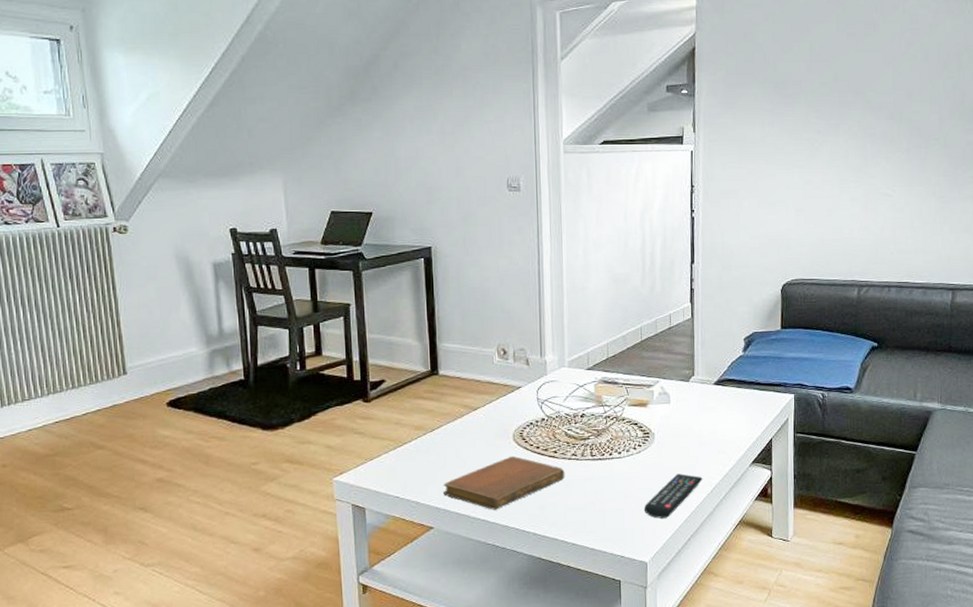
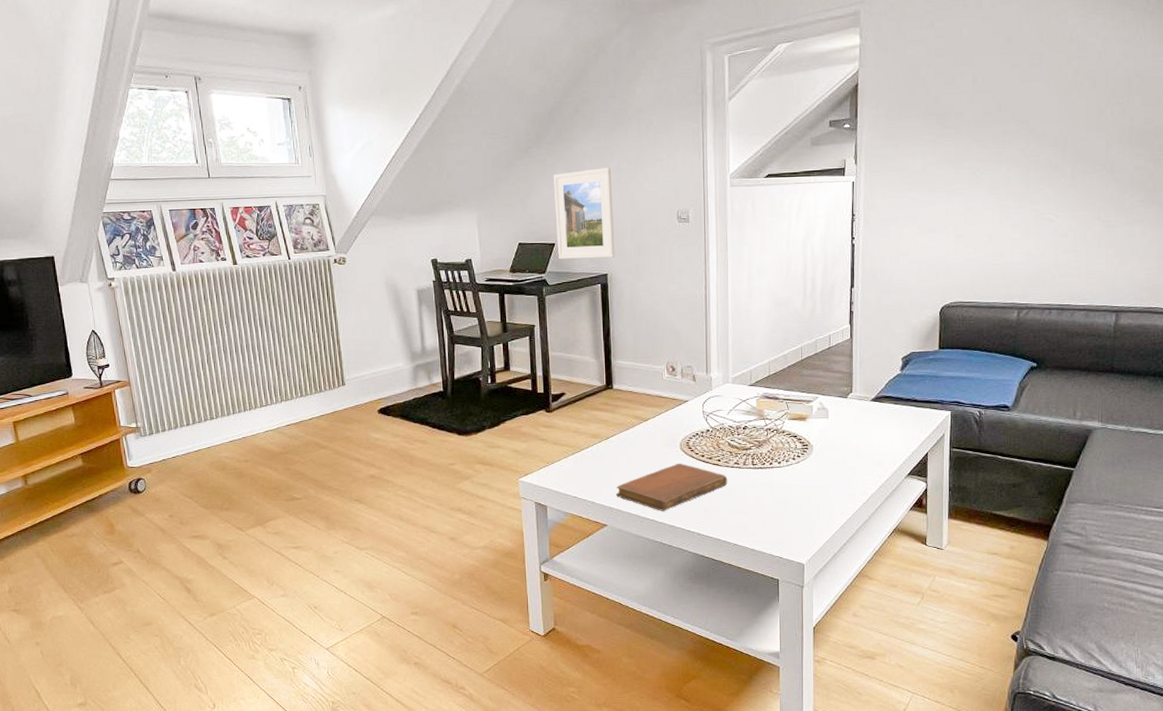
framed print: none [370,129,440,230] -> present [554,168,616,259]
remote control: present [643,473,703,519] -> none [801,483,859,524]

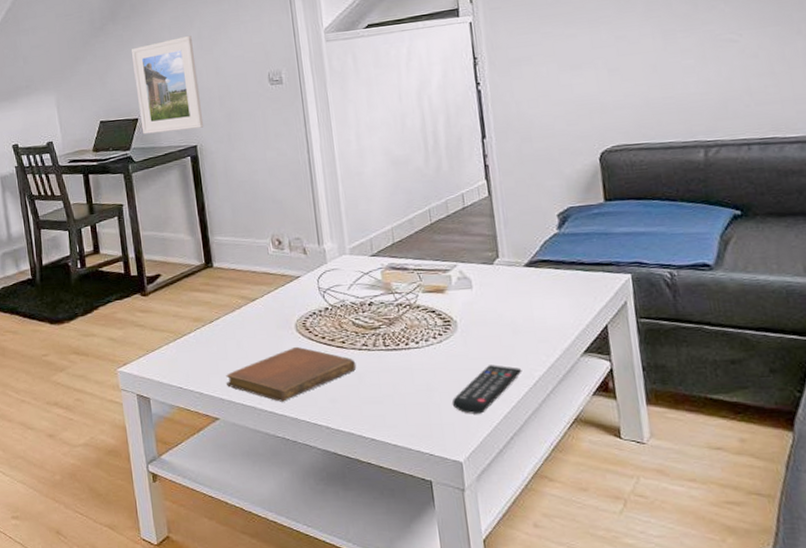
remote control: none [801,483,859,524] -> present [451,365,522,414]

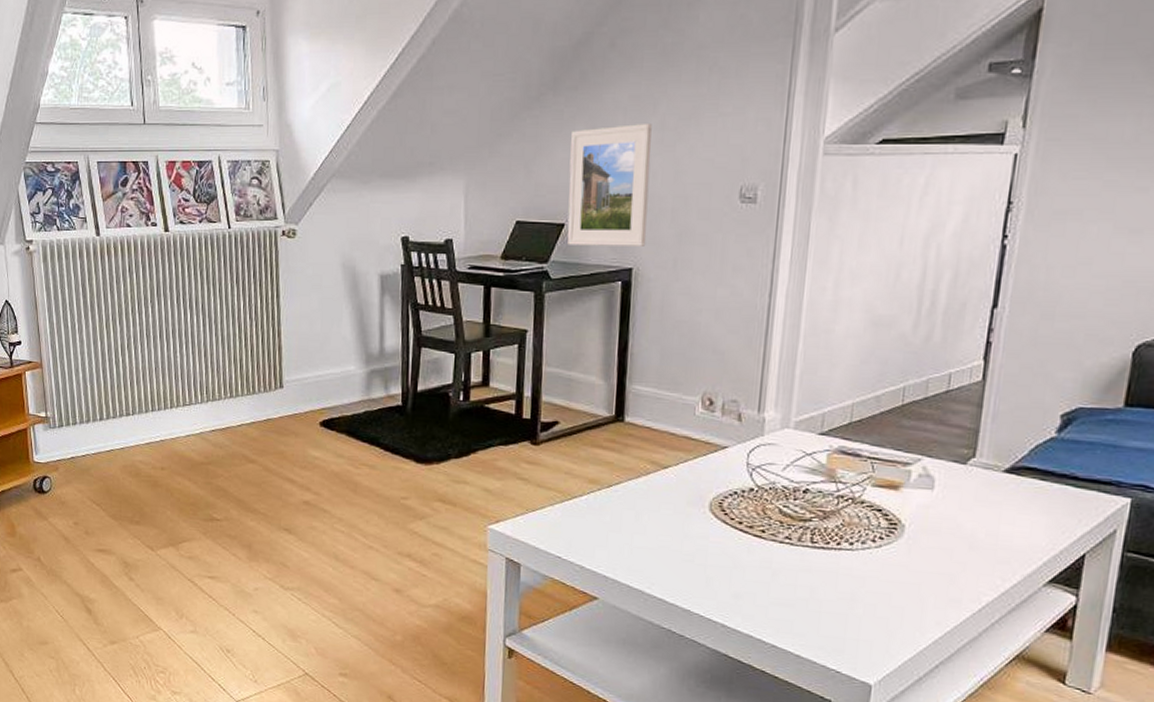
notebook: present [225,346,357,402] -> none [613,528,773,590]
remote control: present [451,365,522,414] -> none [876,581,969,635]

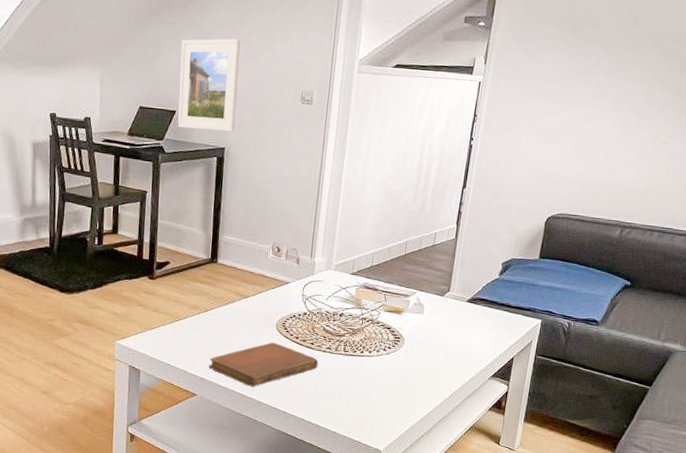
notebook: none [613,528,773,590] -> present [208,342,319,387]

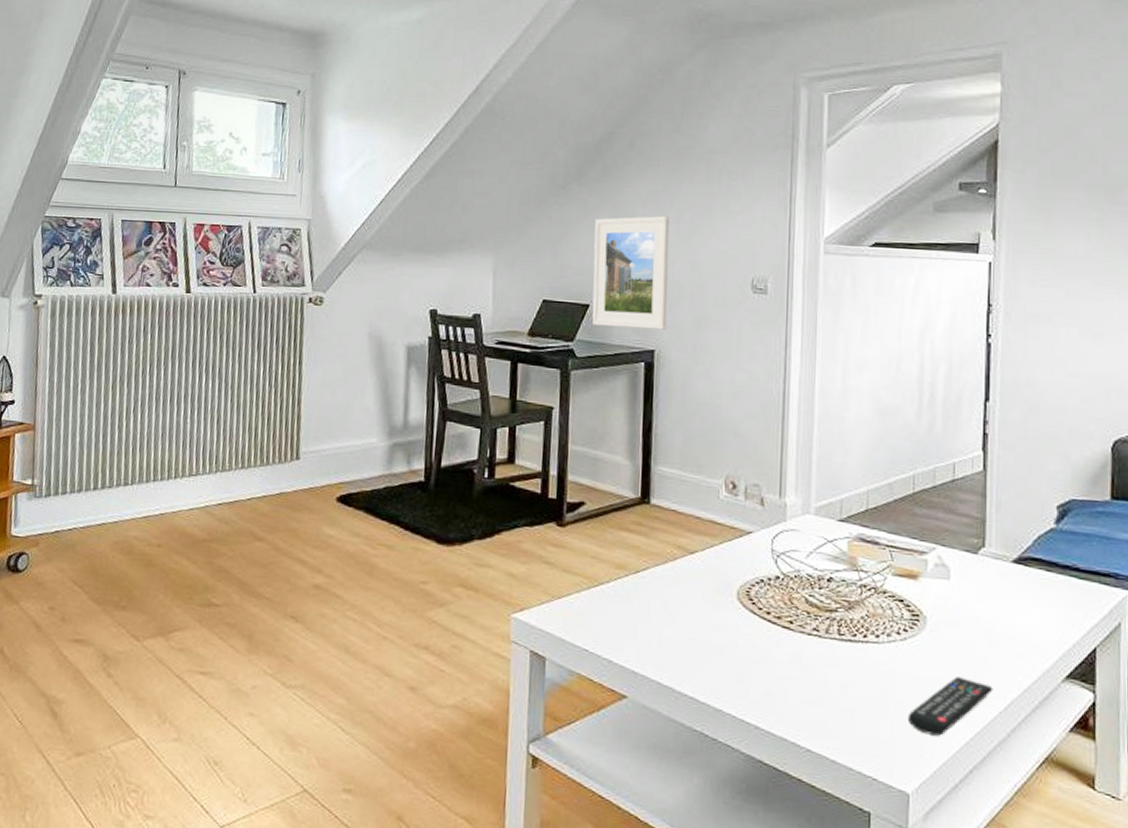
notebook: present [208,342,319,387] -> none [642,618,802,687]
remote control: none [385,377,443,415] -> present [907,676,993,736]

